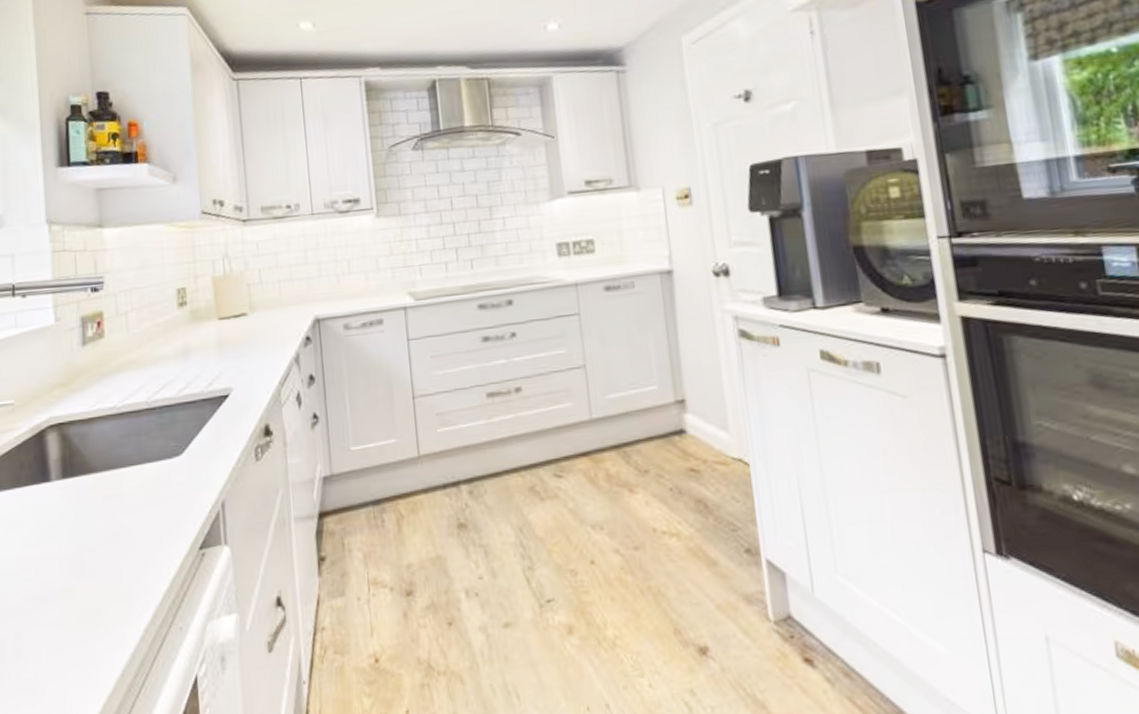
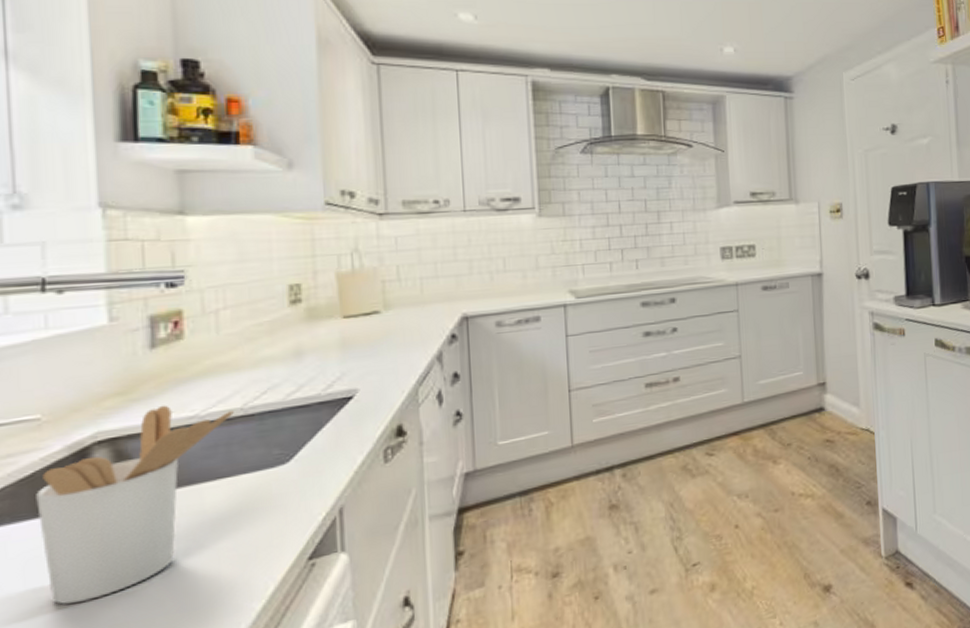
utensil holder: none [12,396,141,566] -> present [36,405,234,605]

